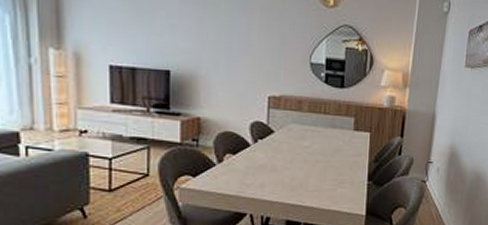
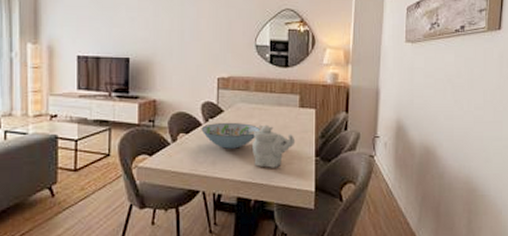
decorative bowl: none [249,143,312,171] -> present [201,122,260,149]
teapot: none [303,147,349,191] -> present [252,124,296,168]

